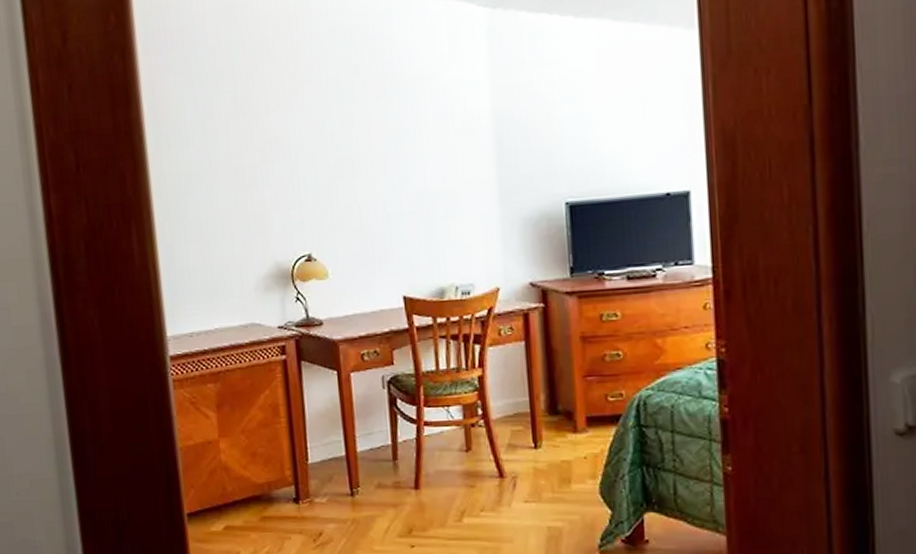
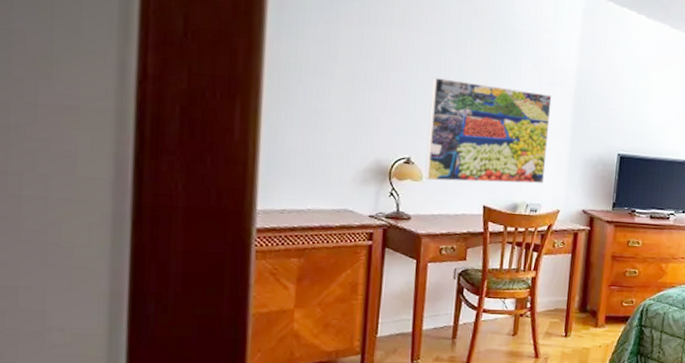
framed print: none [321,146,473,276] -> present [424,77,552,184]

